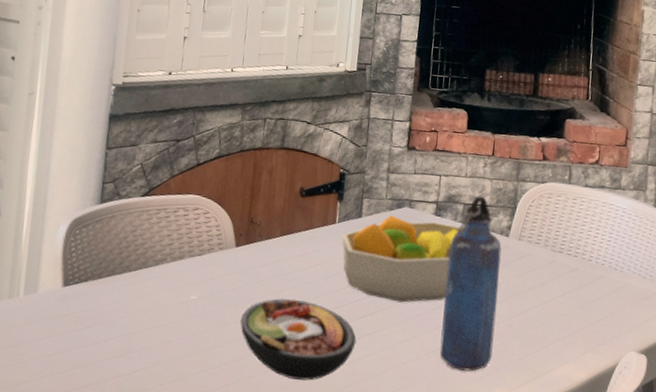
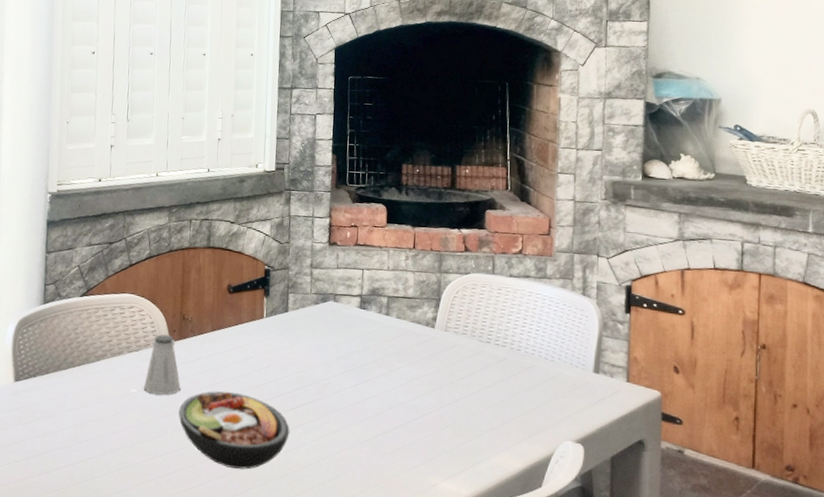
saltshaker: none [205,238,245,302] -> present [144,334,181,395]
fruit bowl: present [342,215,463,303] -> none [270,309,388,394]
water bottle: present [439,195,502,372] -> none [372,288,429,461]

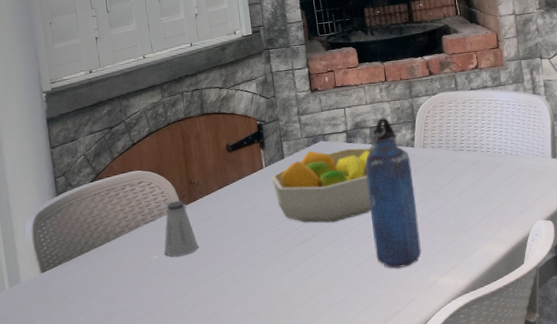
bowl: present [179,391,290,470] -> none [200,239,303,307]
fruit bowl: none [270,309,388,394] -> present [271,146,373,223]
water bottle: none [372,288,429,461] -> present [365,117,422,268]

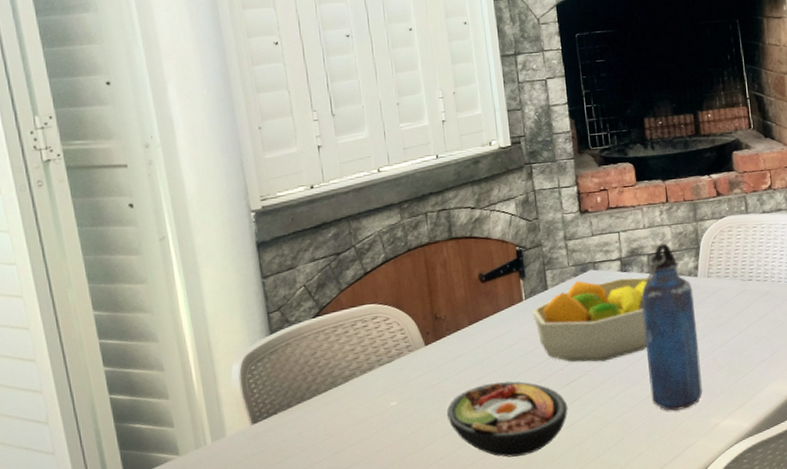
saltshaker: present [164,200,199,257] -> none [404,338,445,403]
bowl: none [200,239,303,307] -> present [447,381,568,458]

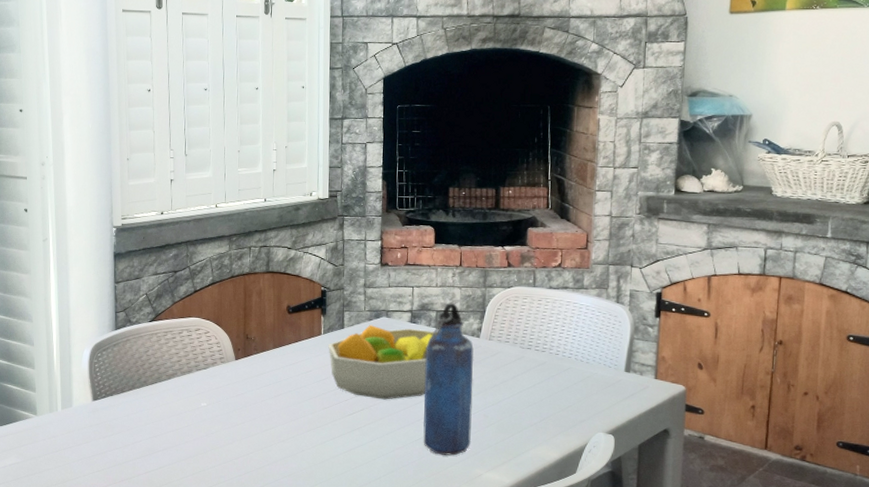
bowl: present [447,381,568,458] -> none [246,401,348,469]

